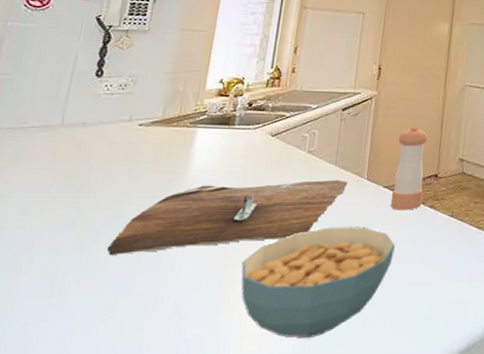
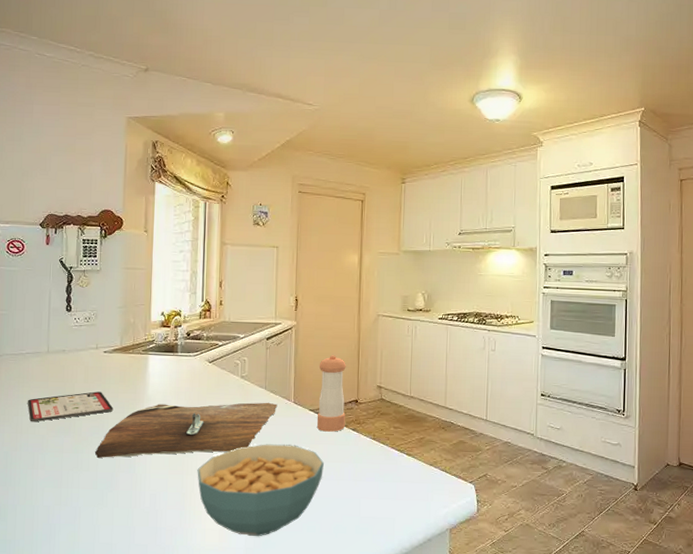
tablet: none [19,172,142,214] -> present [28,391,114,422]

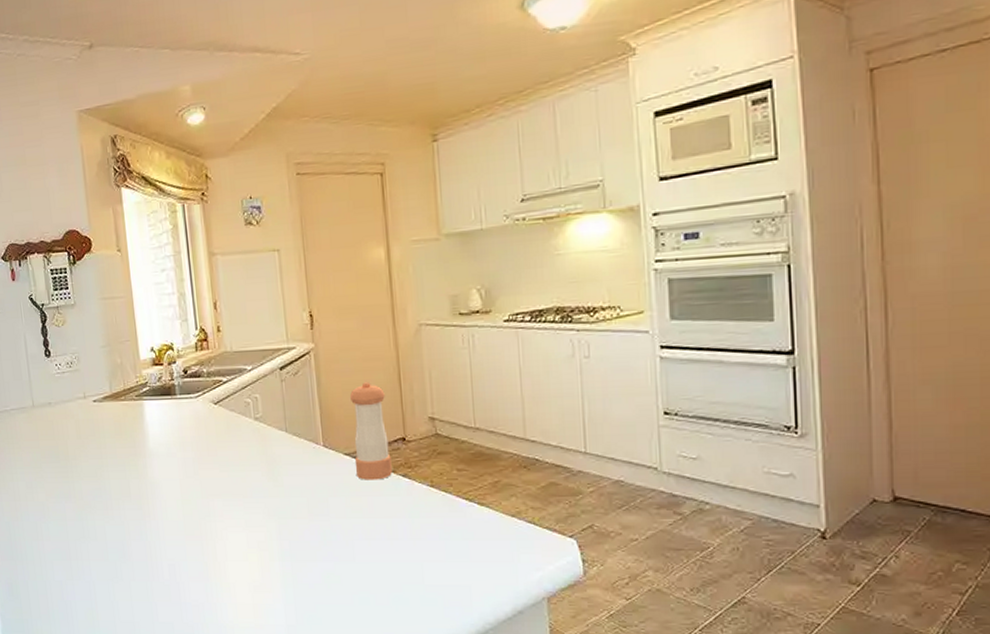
tablet: present [28,391,114,422] -> none [21,448,114,488]
cutting board: present [94,402,278,458] -> none [100,448,304,525]
cereal bowl: present [197,444,324,537] -> none [217,499,371,612]

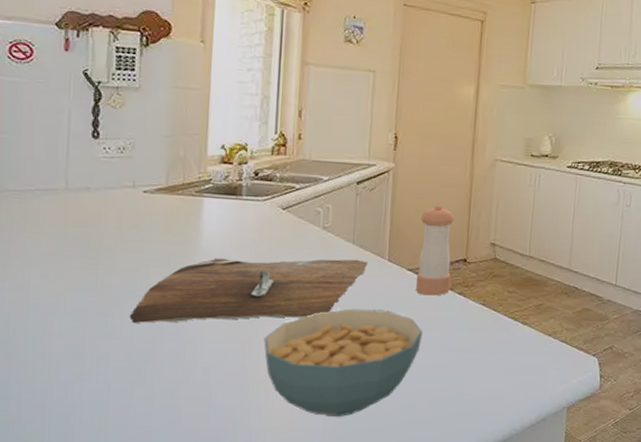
cutting board: none [100,448,304,525] -> present [129,258,368,323]
cereal bowl: none [217,499,371,612] -> present [263,308,422,418]

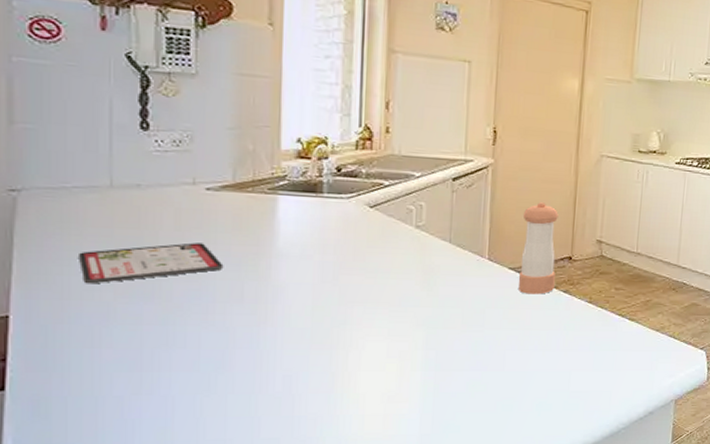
tablet: none [38,241,156,278] -> present [79,242,224,284]
cutting board: present [129,258,368,323] -> none [194,258,466,331]
cereal bowl: present [263,308,422,418] -> none [352,309,526,421]

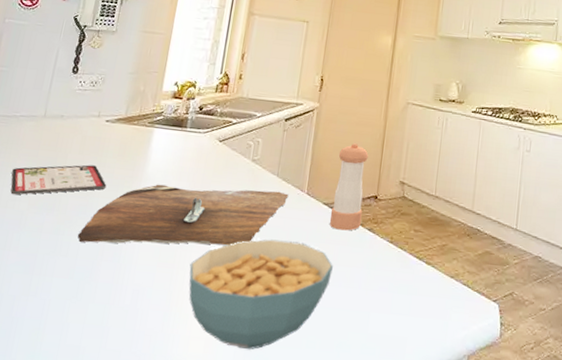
cutting board: none [194,258,466,331] -> present [77,184,289,245]
cereal bowl: none [352,309,526,421] -> present [188,239,333,350]

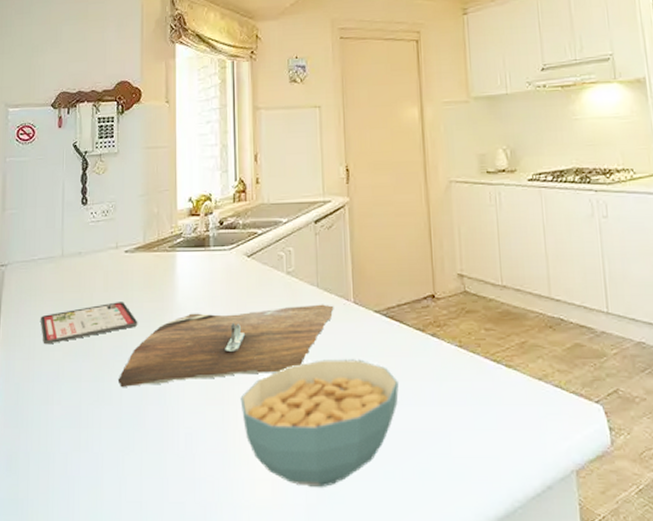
pepper shaker: present [329,143,369,231] -> none [381,237,421,340]

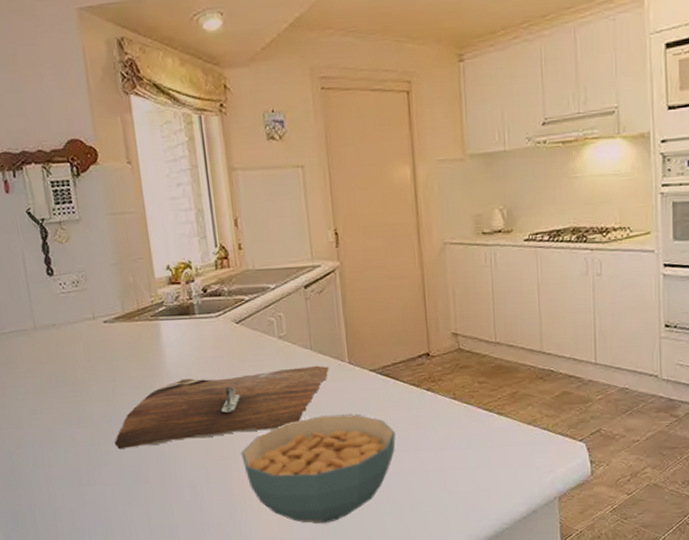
tablet: present [41,302,138,345] -> none [22,371,128,414]

